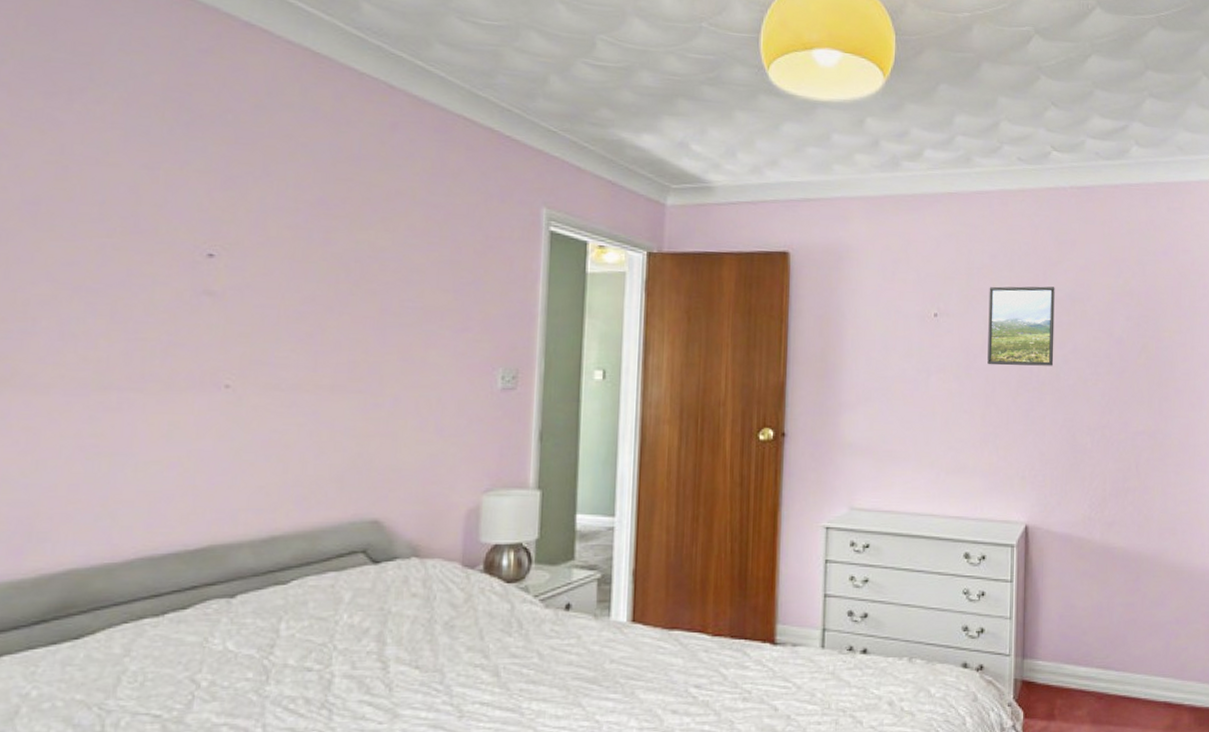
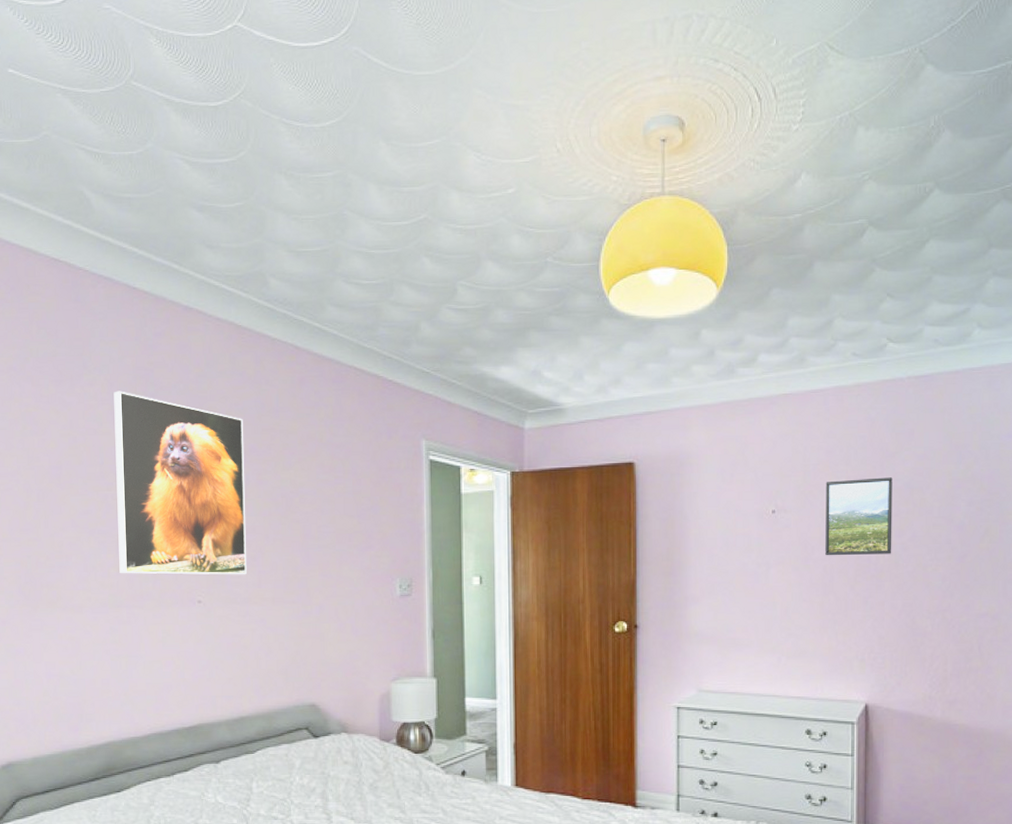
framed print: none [112,113,312,355] -> present [113,391,247,575]

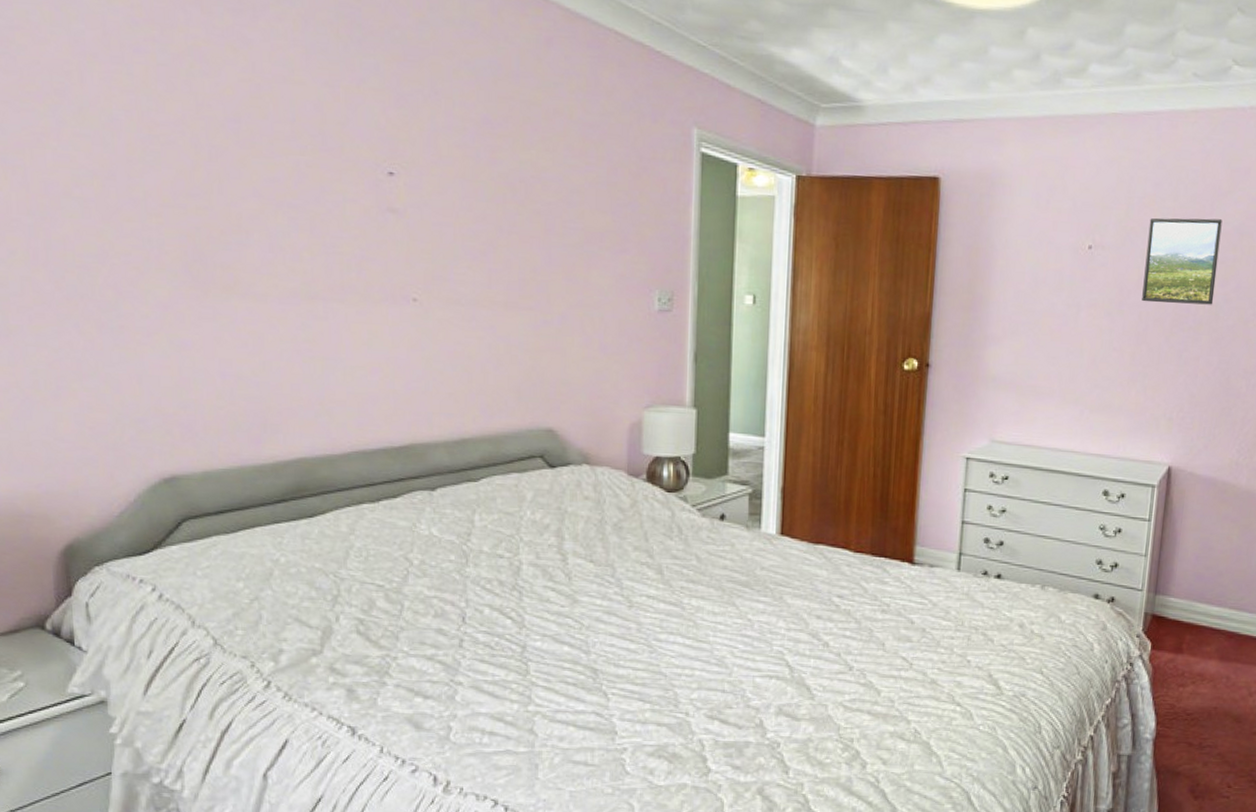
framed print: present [113,391,247,575] -> none [309,30,475,272]

